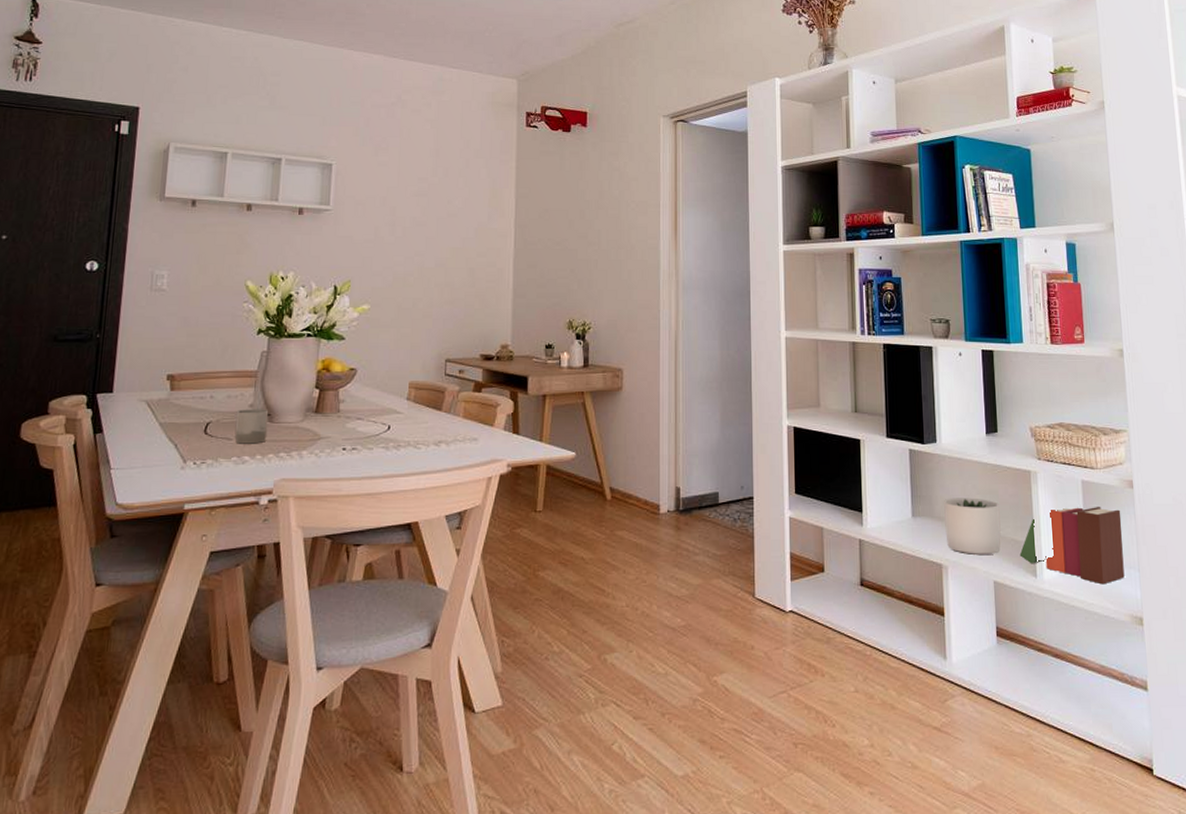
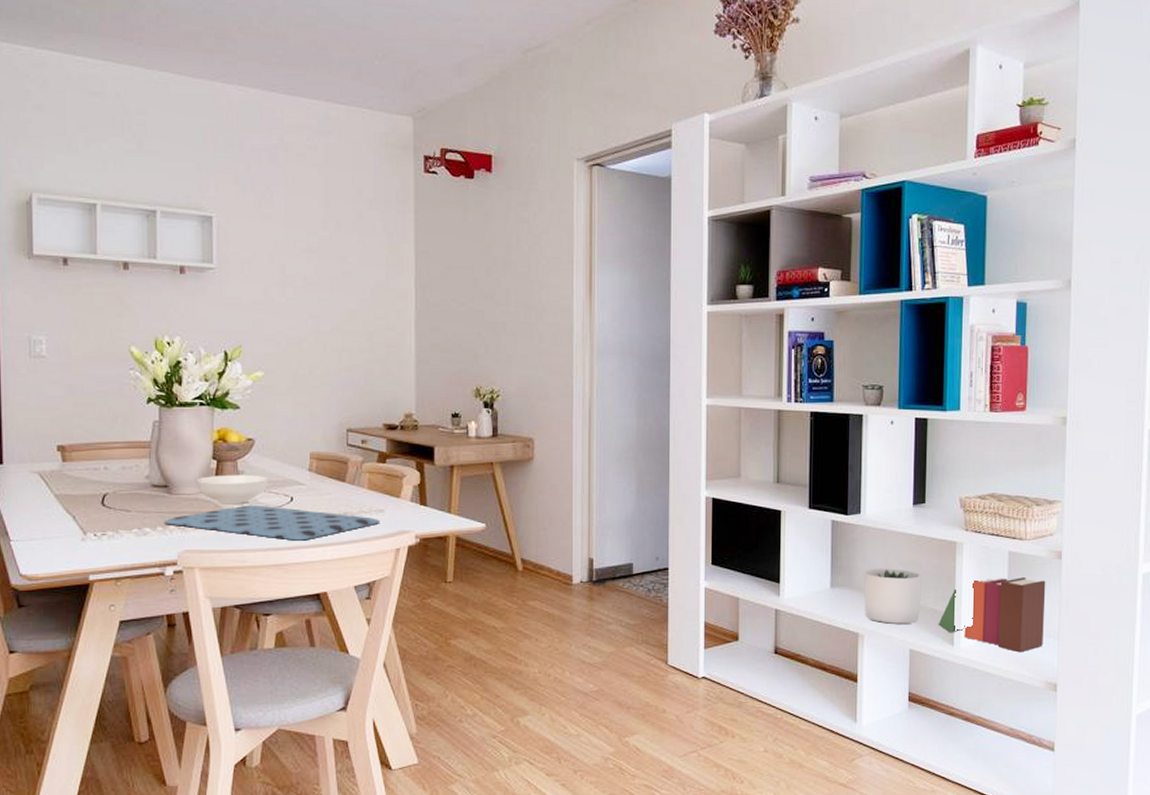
cup: present [234,409,269,444] -> none [133,480,167,516]
placemat: none [262,433,474,469] -> present [163,504,380,541]
bowl: none [297,403,369,433] -> present [196,475,270,505]

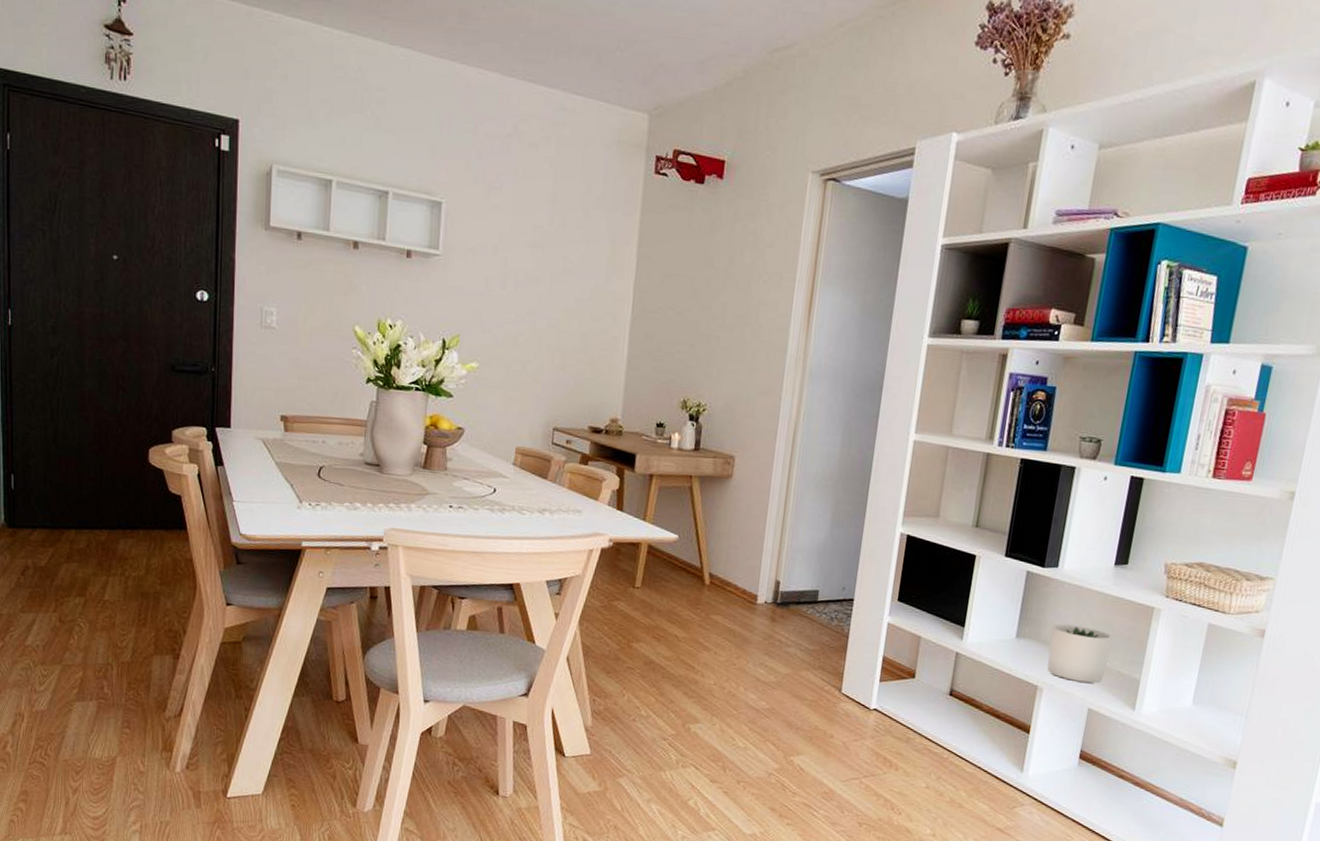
placemat: present [163,504,380,541] -> none [373,491,577,532]
bowl: present [196,475,270,505] -> none [406,459,476,491]
books: present [938,578,1046,653] -> none [1121,648,1243,726]

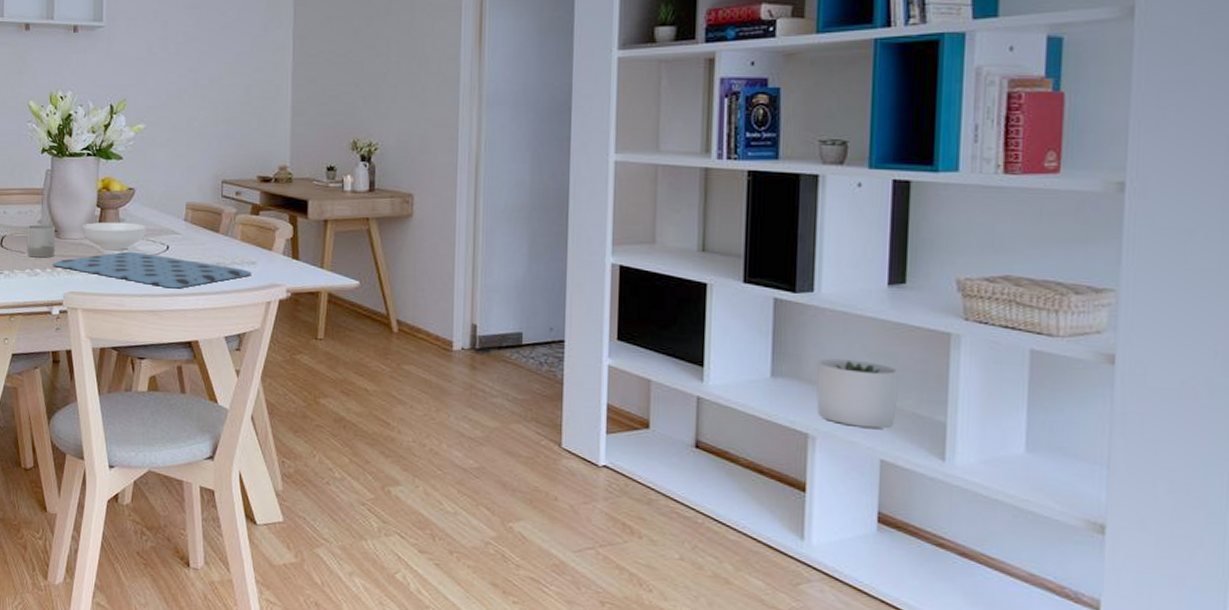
cup: none [346,457,379,493] -> present [27,224,56,258]
placemat: none [373,491,577,532] -> present [52,251,252,289]
bowl: none [406,459,476,491] -> present [81,222,148,251]

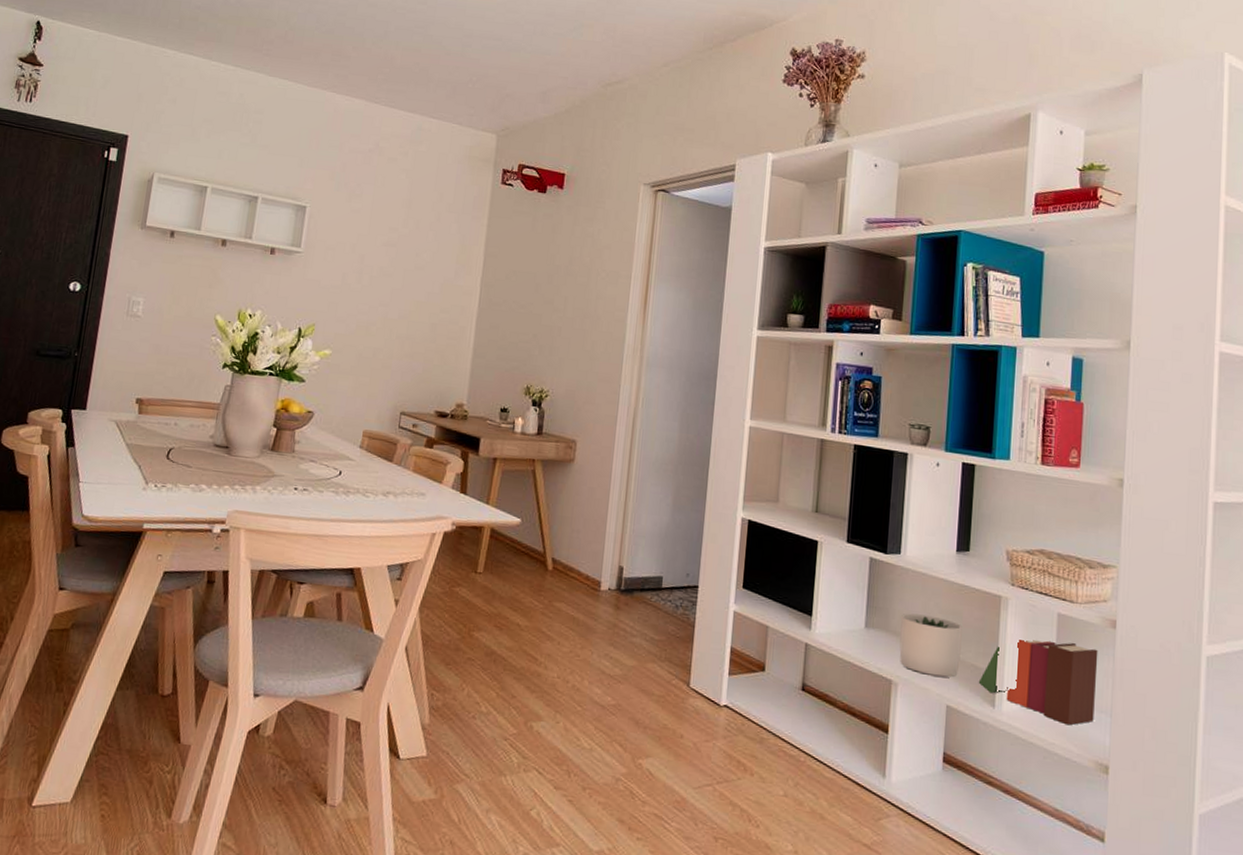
cup: present [27,224,56,258] -> none [194,439,228,474]
placemat: present [52,251,252,289] -> none [219,473,420,515]
bowl: present [81,222,148,251] -> none [255,442,323,473]
books: none [922,381,1089,479] -> present [978,639,1098,726]

